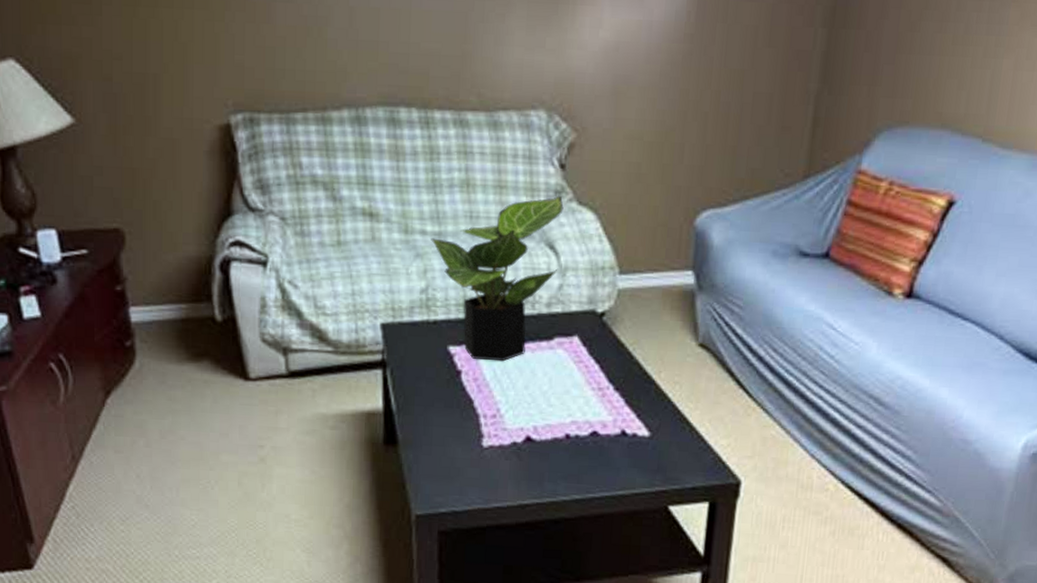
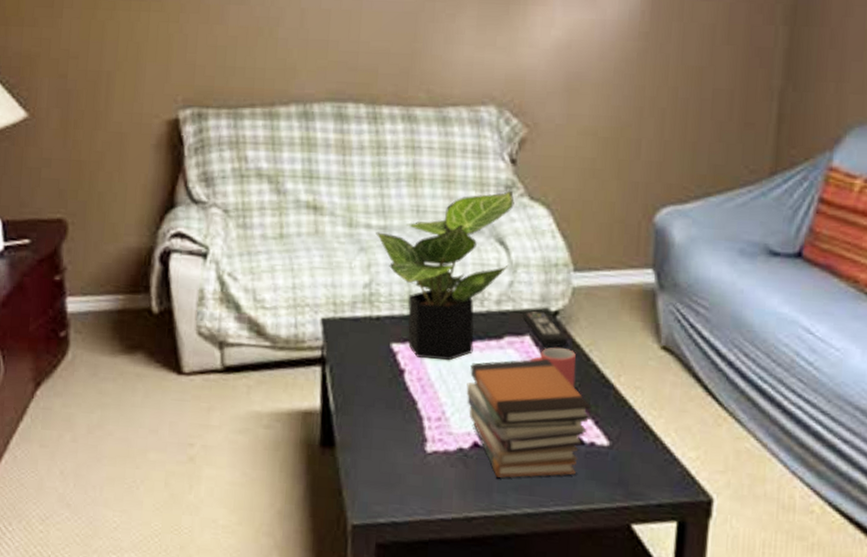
book stack: none [519,357,634,468] -> present [466,358,591,478]
remote control: none [570,312,614,346] -> present [521,310,569,347]
mug: none [578,346,621,385] -> present [530,347,576,389]

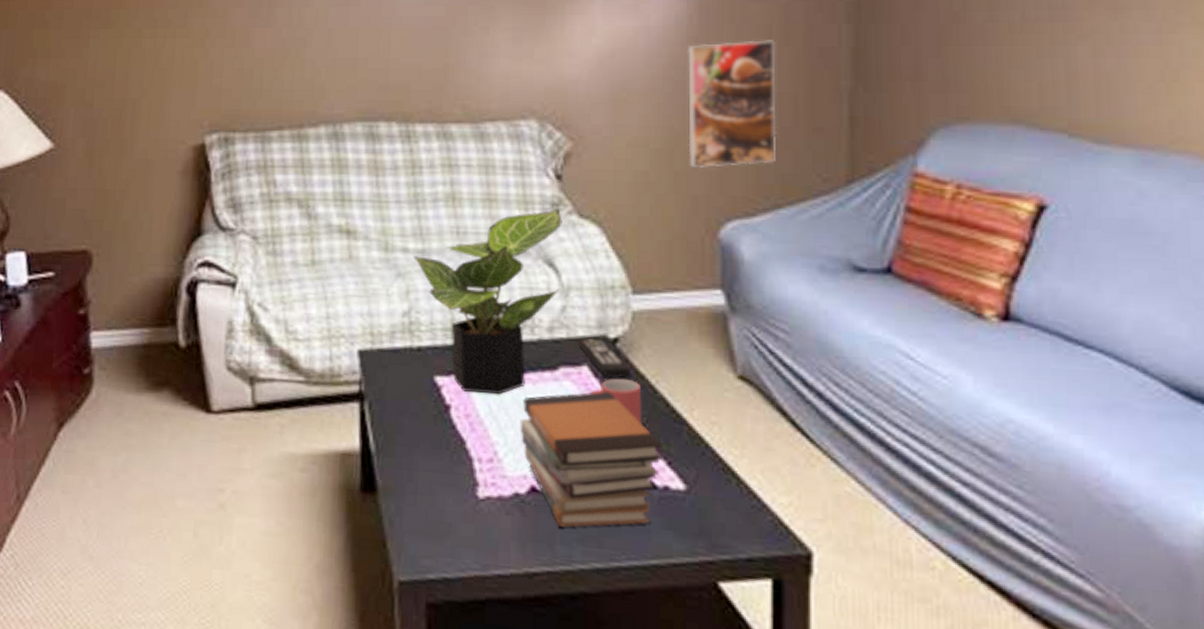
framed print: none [632,38,717,157] -> present [687,40,777,169]

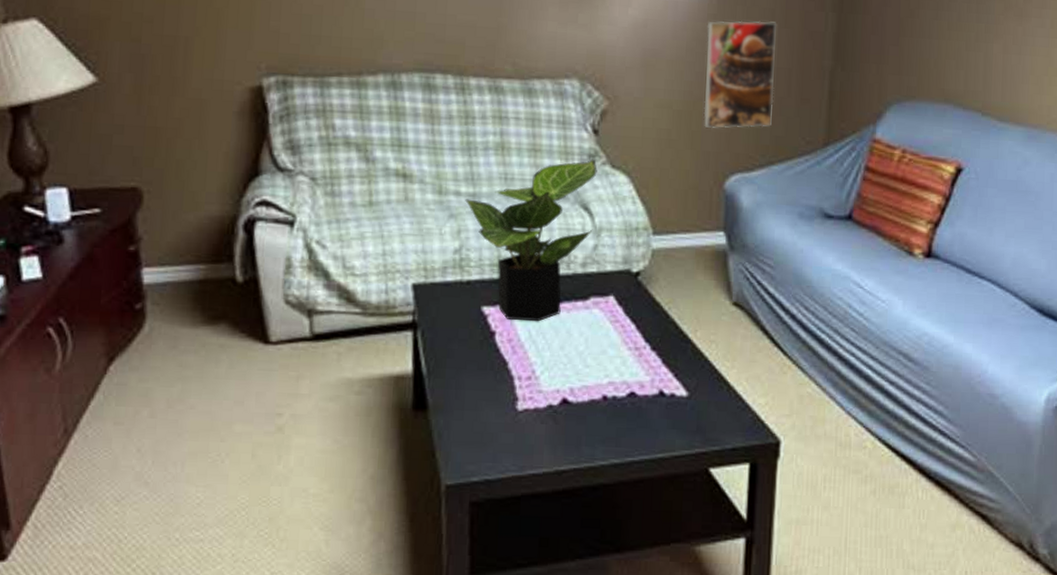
book stack: present [519,391,662,527] -> none [554,316,671,431]
remote control: present [577,337,631,378] -> none [605,272,649,306]
mug: present [590,378,642,425] -> none [614,306,657,344]

